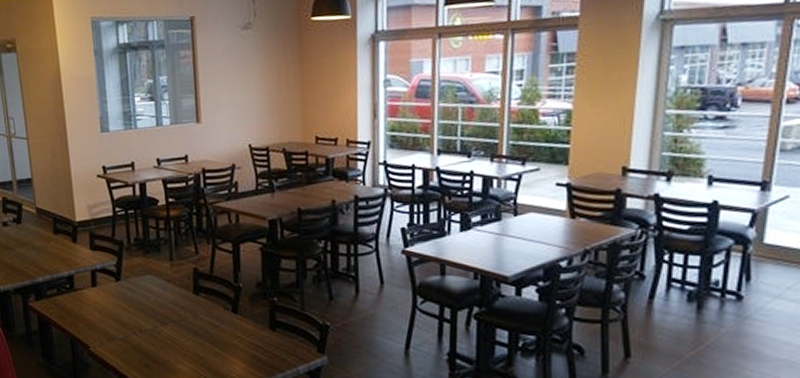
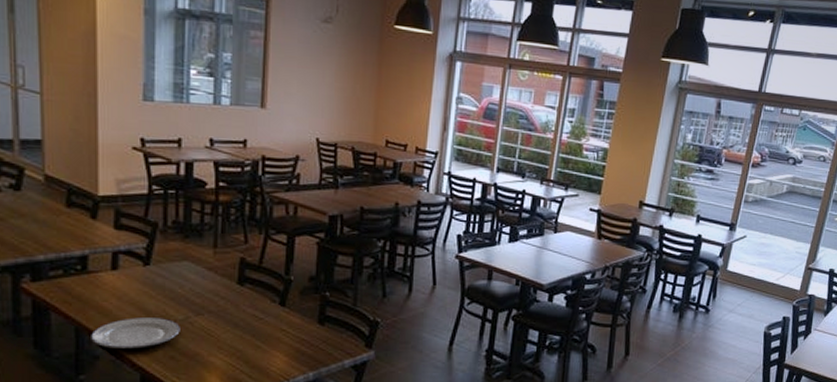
plate: none [82,328,151,357] -> present [91,317,180,349]

